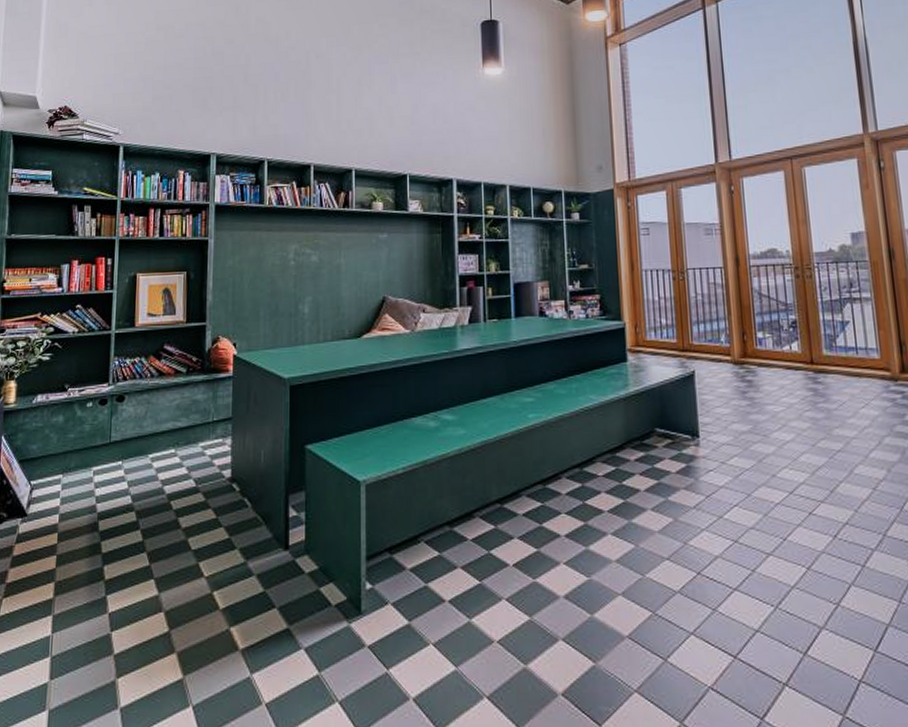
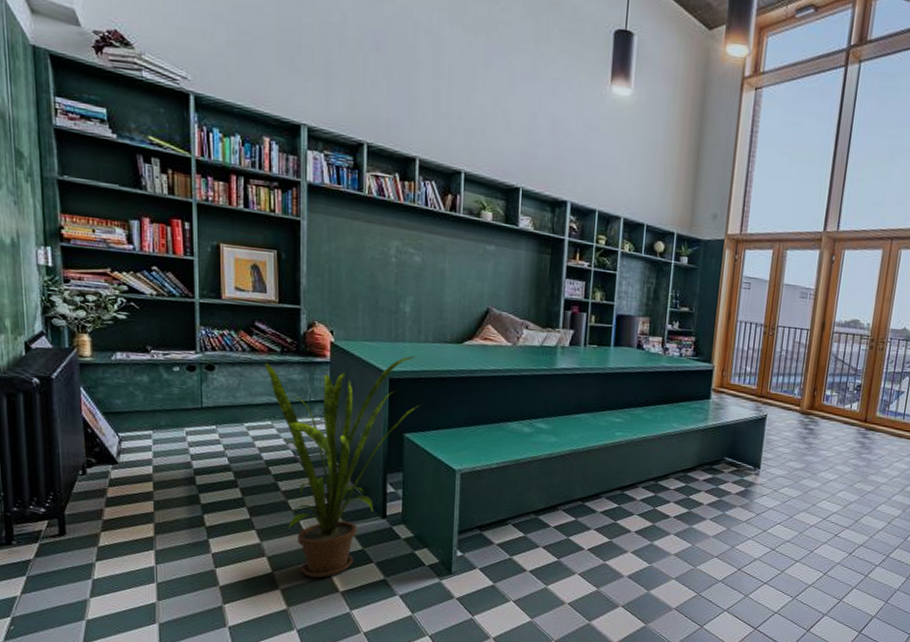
house plant: none [170,358,320,633] -> present [264,356,419,578]

